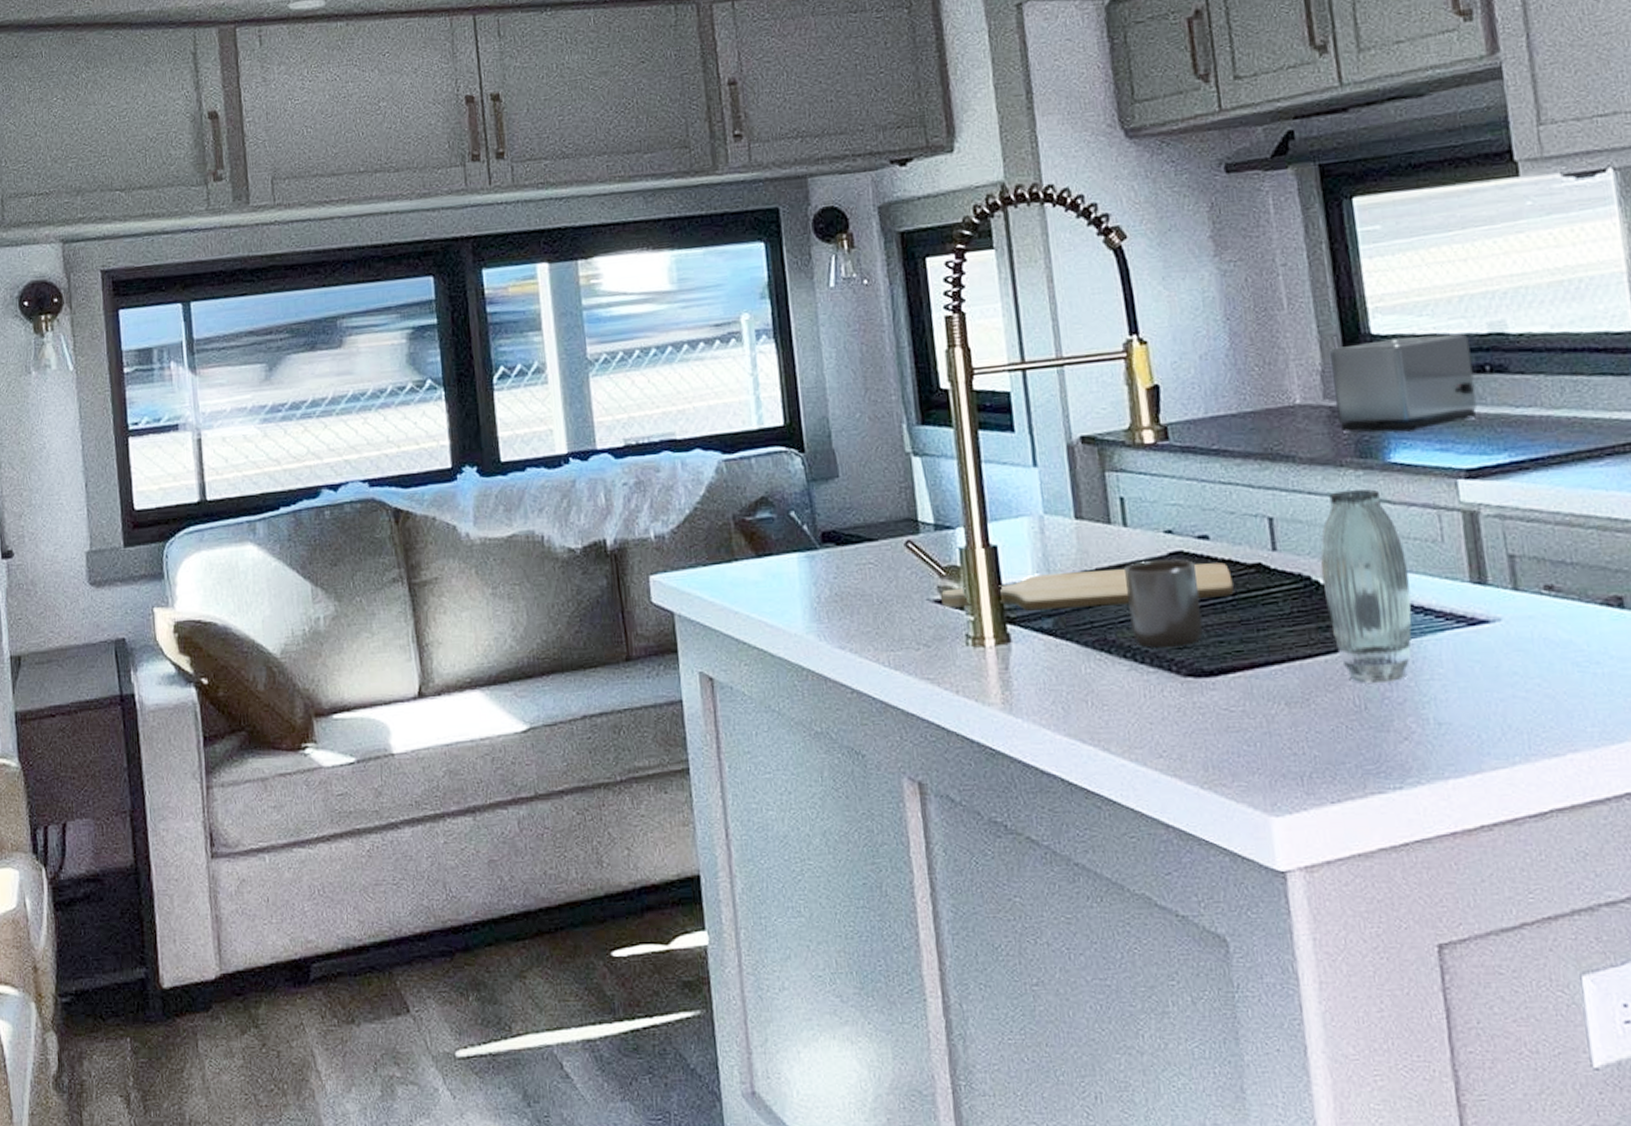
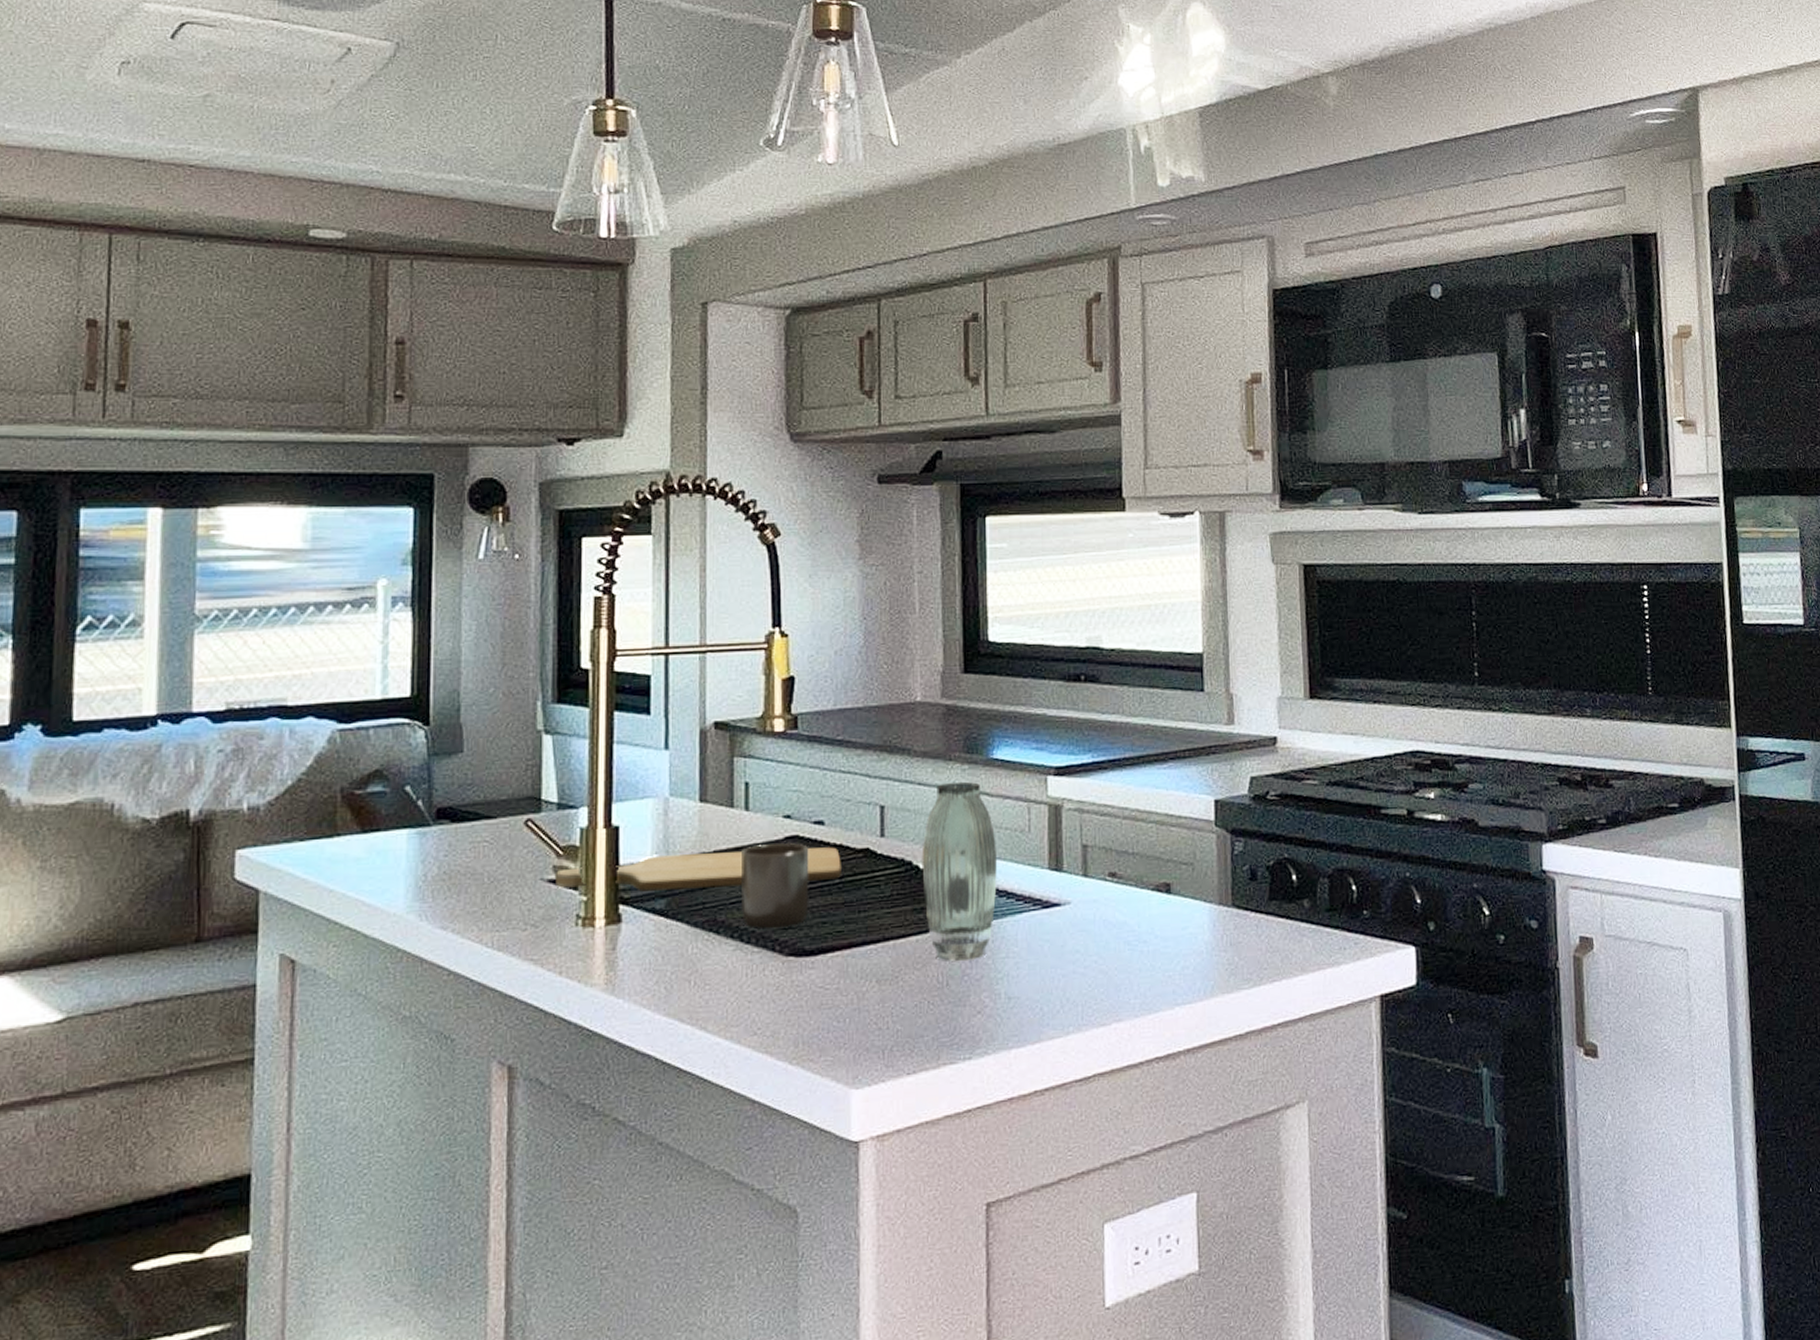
toaster: present [1329,334,1478,433] -> none [950,646,1071,731]

